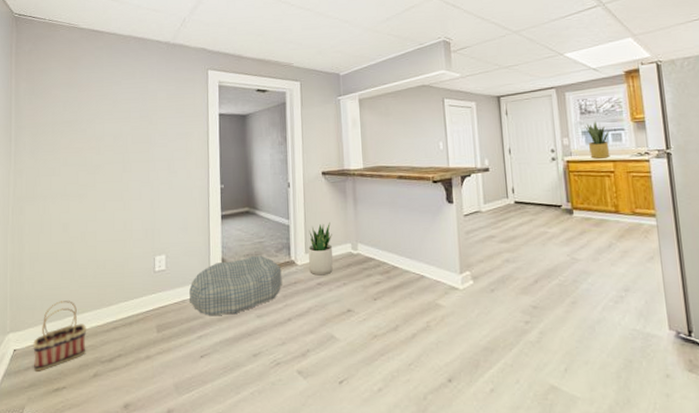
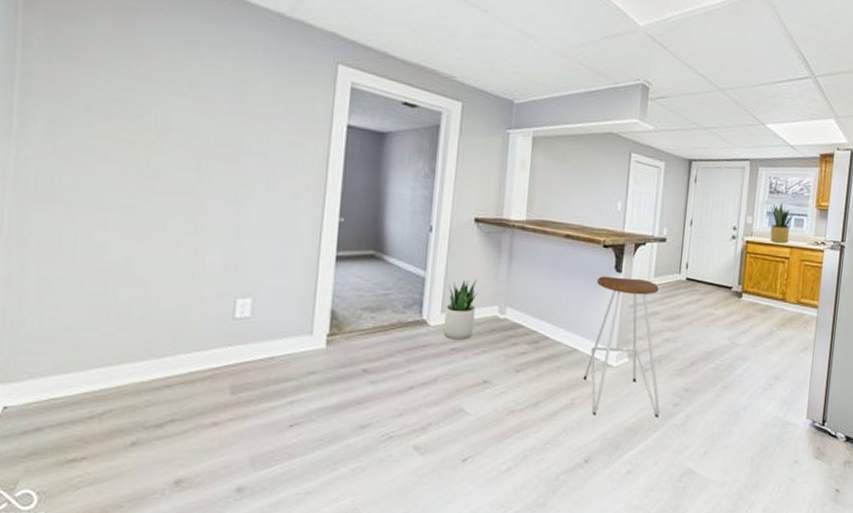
basket: present [33,301,87,371] -> none [36,346,126,437]
dog bed: present [189,255,282,316] -> none [281,309,409,379]
bar stool: none [431,207,513,337] -> present [583,276,660,417]

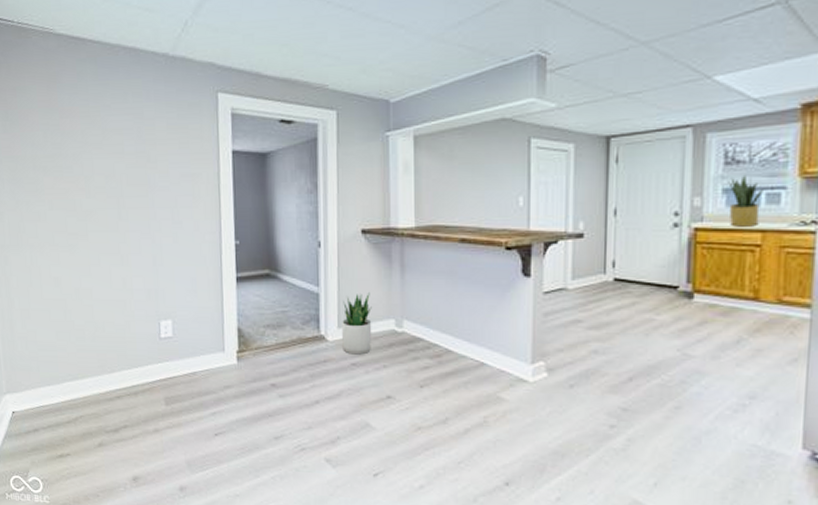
bar stool: present [583,276,660,417] -> none [495,282,593,440]

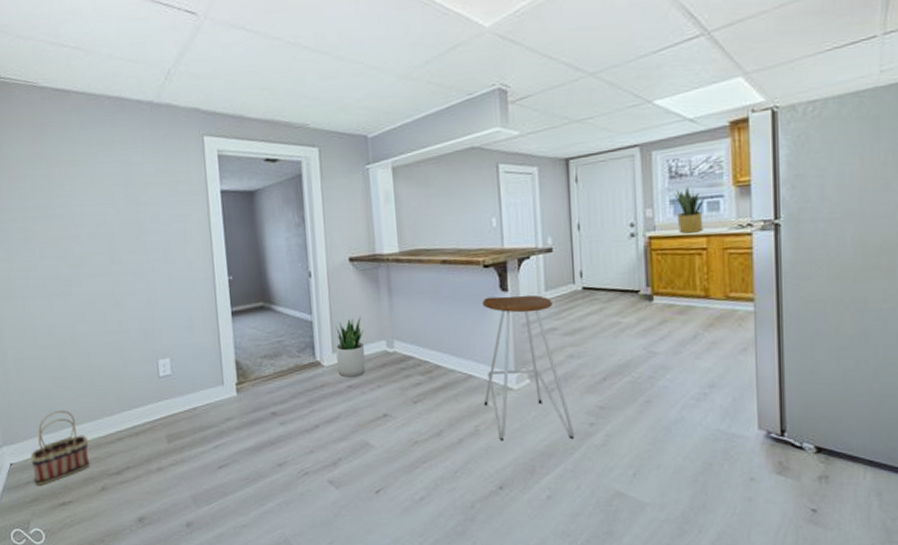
basket: none [32,364,89,436] -> present [30,410,89,486]
bar stool: none [495,282,593,440] -> present [481,294,575,441]

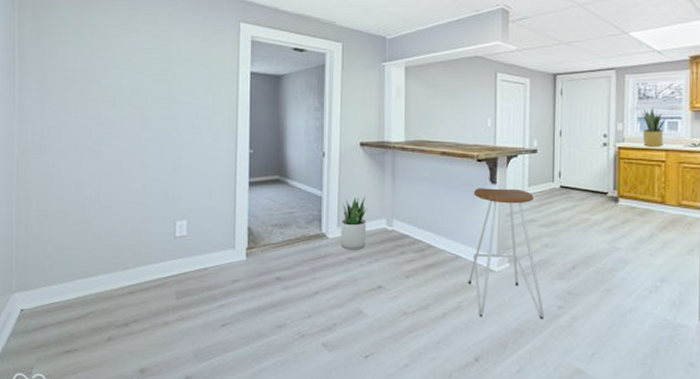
basket: present [30,410,89,486] -> none [42,262,101,333]

